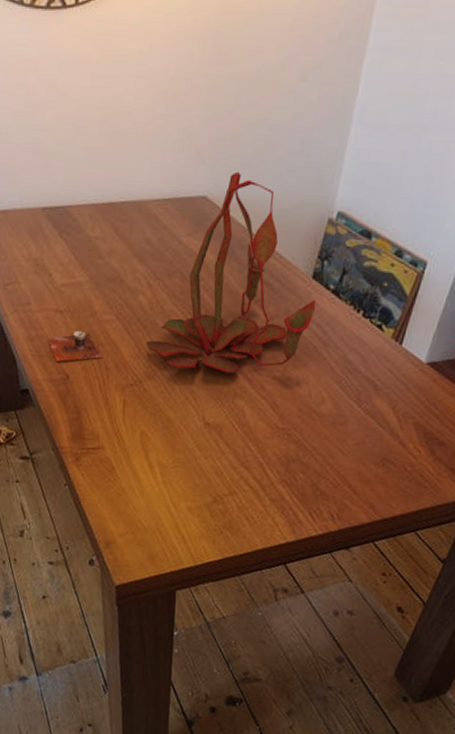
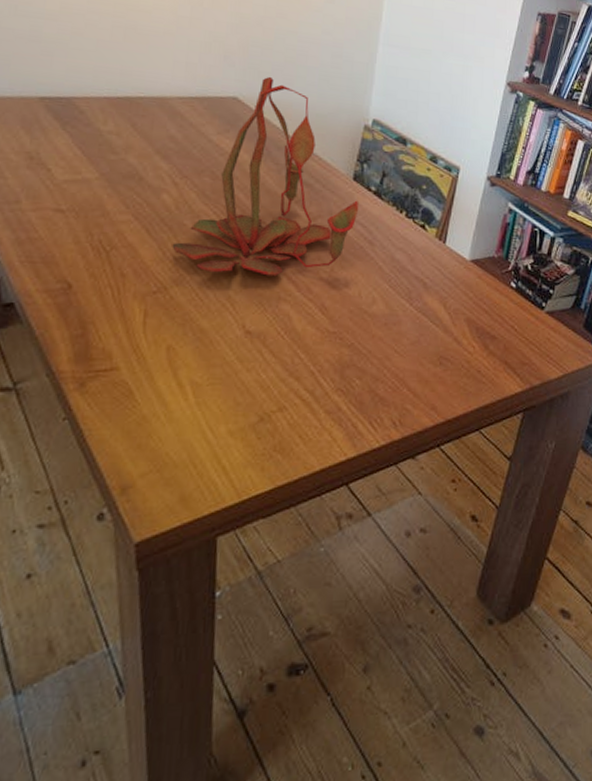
cup: present [47,330,103,362] -> none [42,232,117,269]

